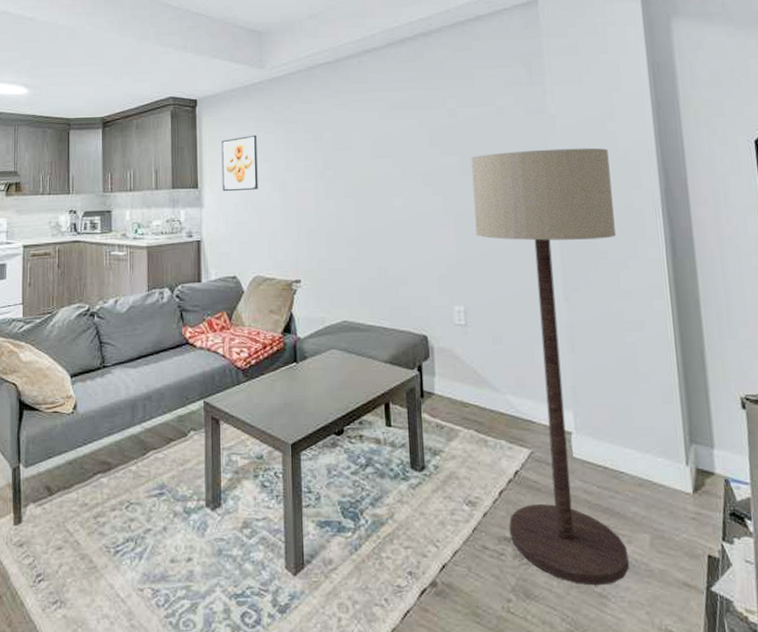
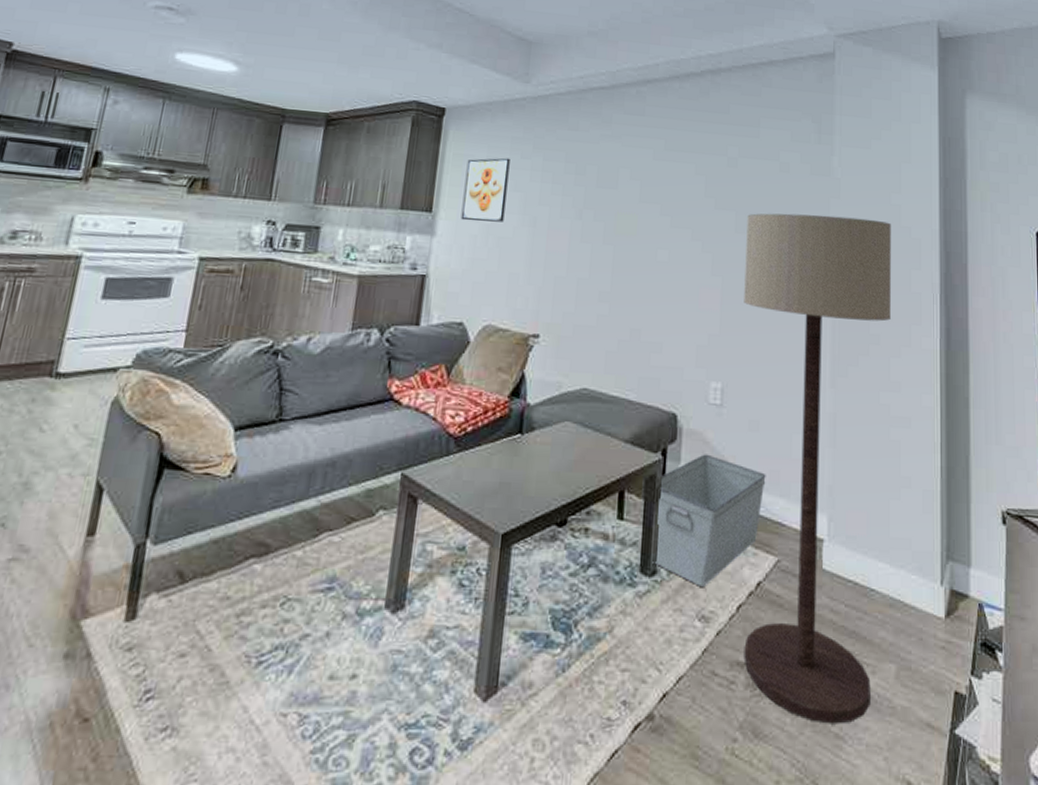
storage bin: none [419,367,514,477] -> present [652,454,766,587]

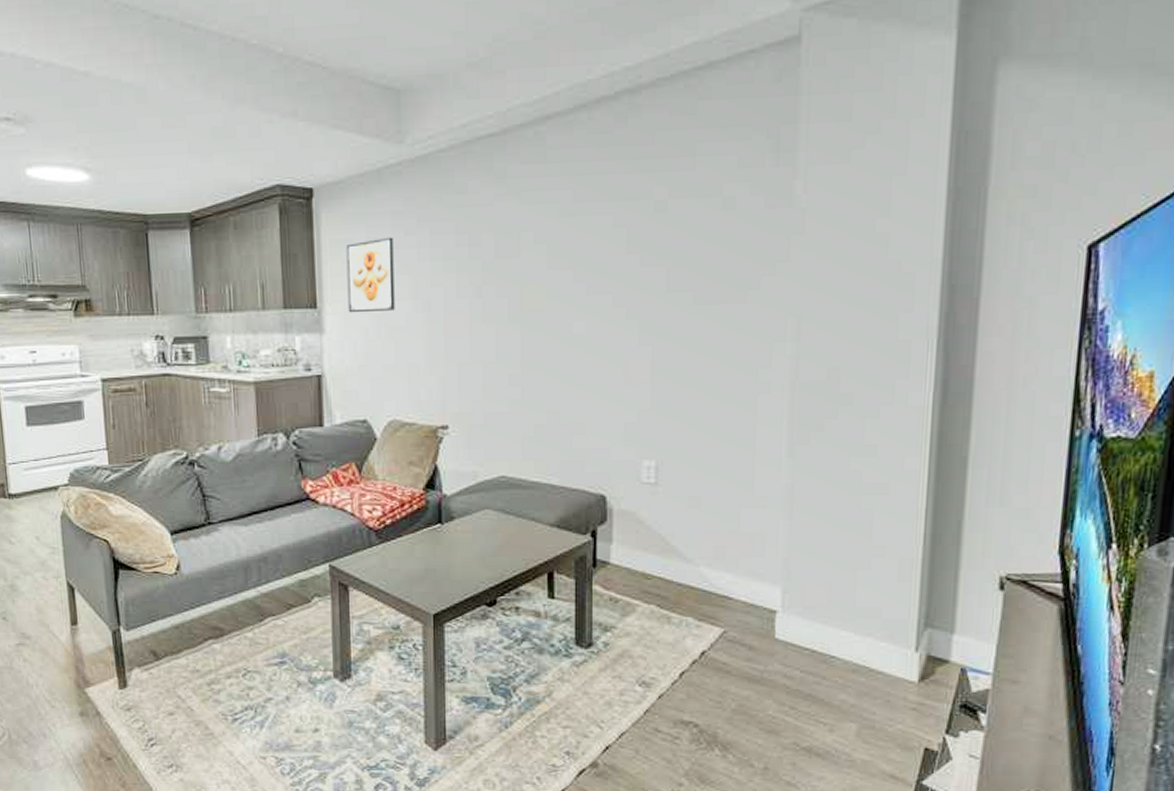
storage bin: present [652,454,766,587] -> none [588,533,710,656]
floor lamp: present [743,213,891,724] -> none [679,255,874,774]

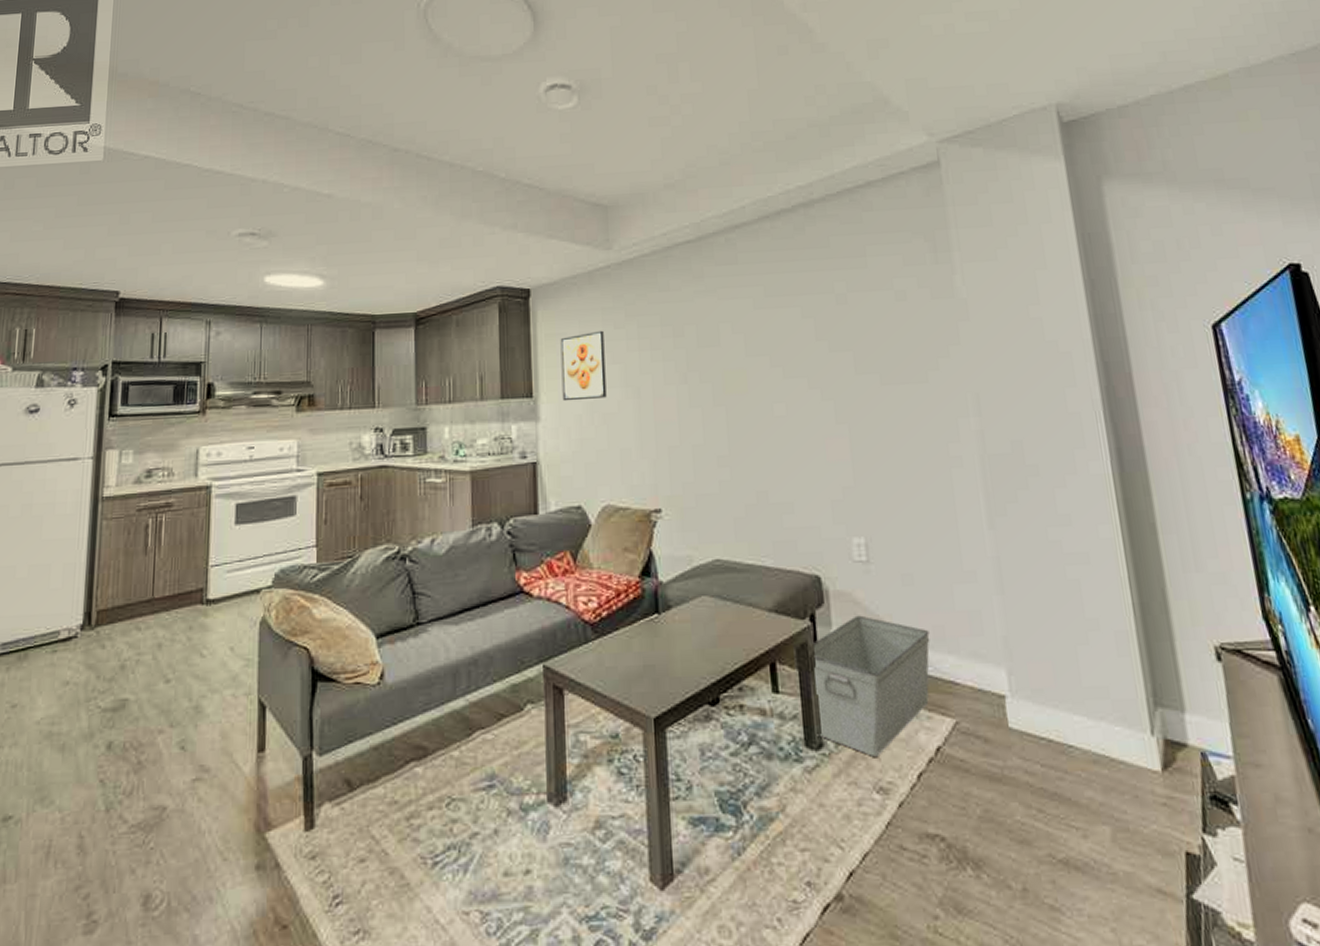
storage bin: none [588,533,710,656] -> present [812,615,930,757]

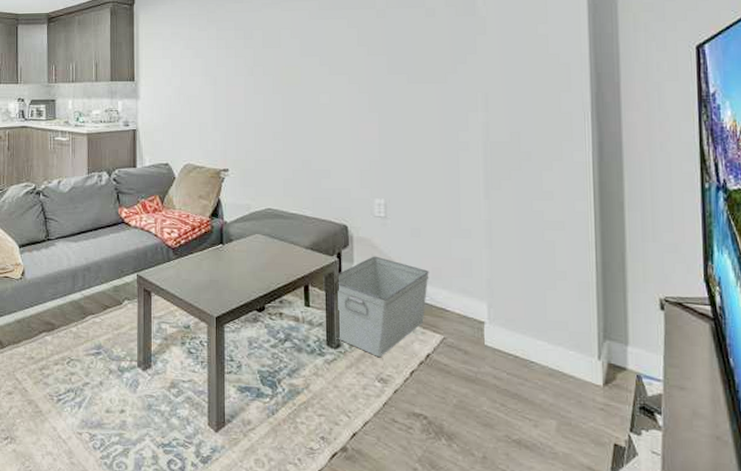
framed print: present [560,330,607,402] -> none [157,32,191,85]

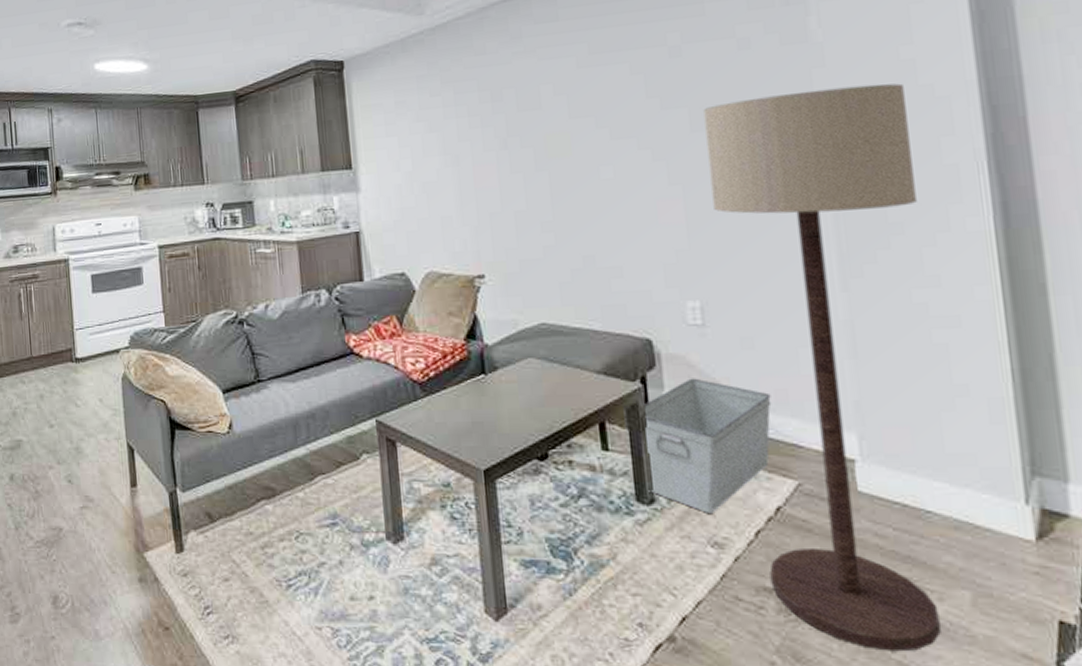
floor lamp: none [398,50,541,463] -> present [703,83,941,652]

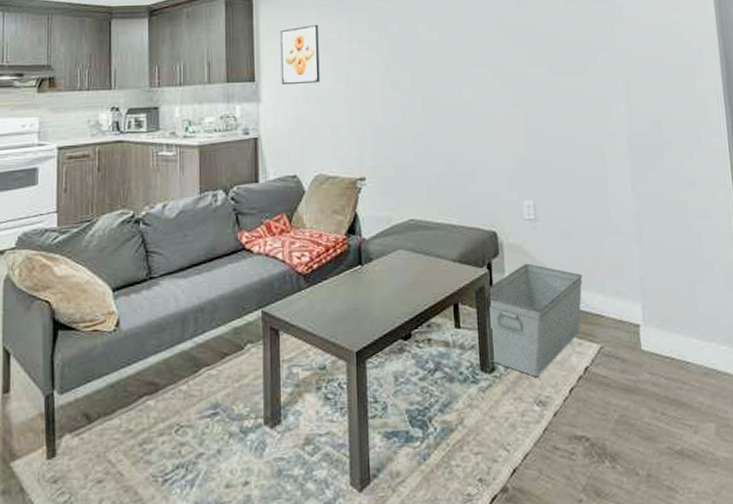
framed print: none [376,99,425,172] -> present [280,24,320,85]
floor lamp: present [703,83,941,652] -> none [539,37,696,479]

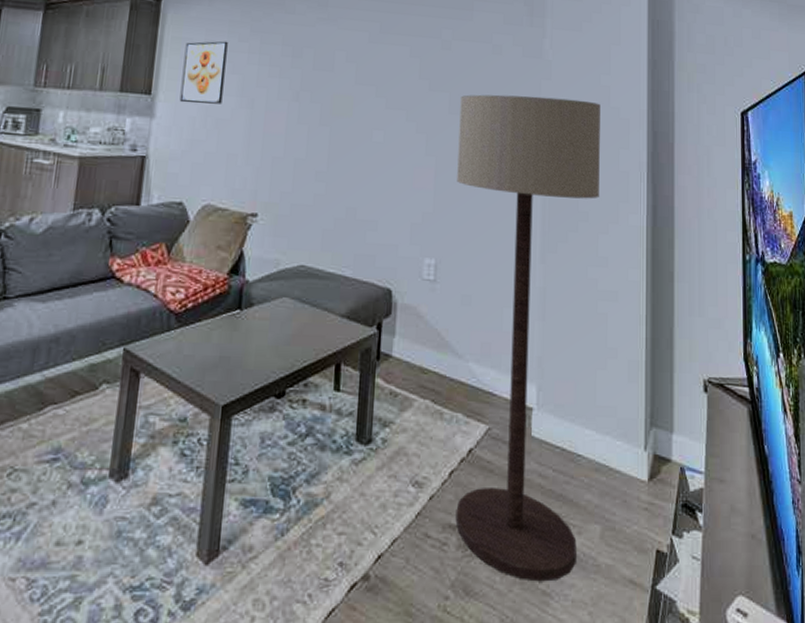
storage bin: present [488,263,583,377] -> none [368,327,478,454]
floor lamp: none [539,37,696,479] -> present [455,94,600,582]

